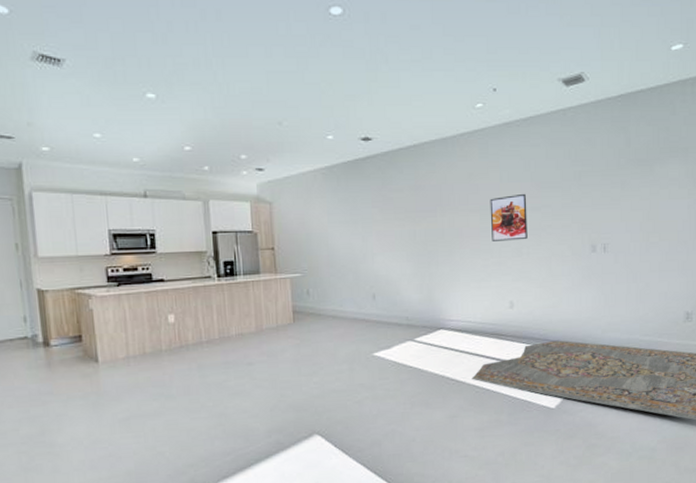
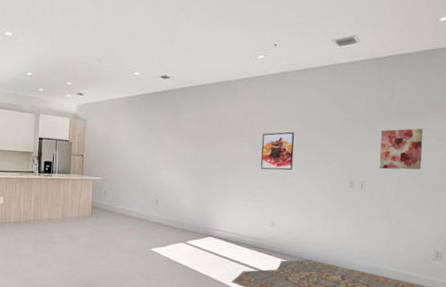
wall art: none [619,176,665,227] -> present [379,128,423,170]

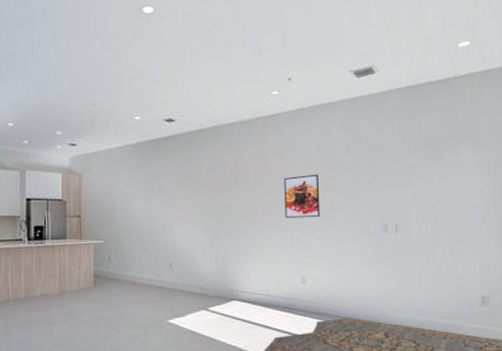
wall art: present [379,128,423,170] -> none [410,162,457,209]

